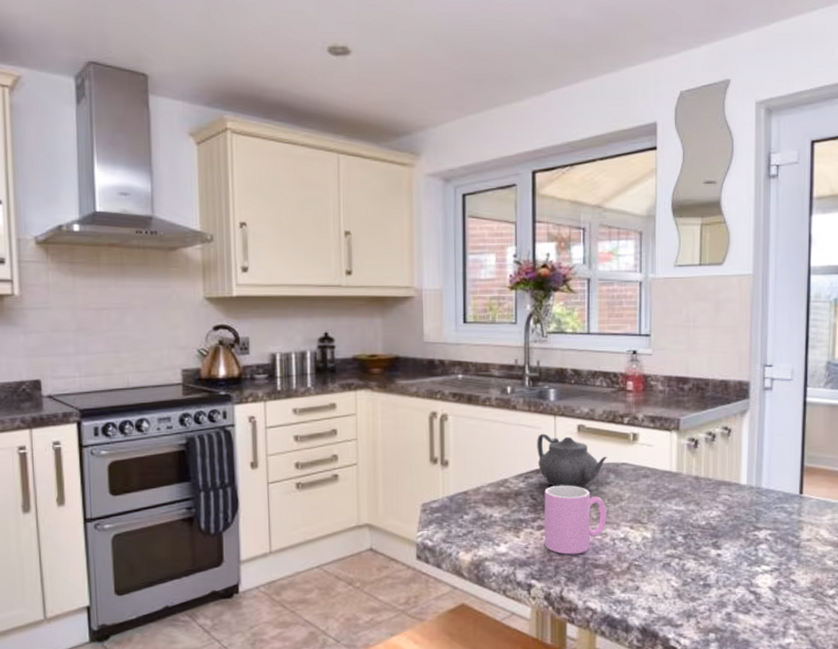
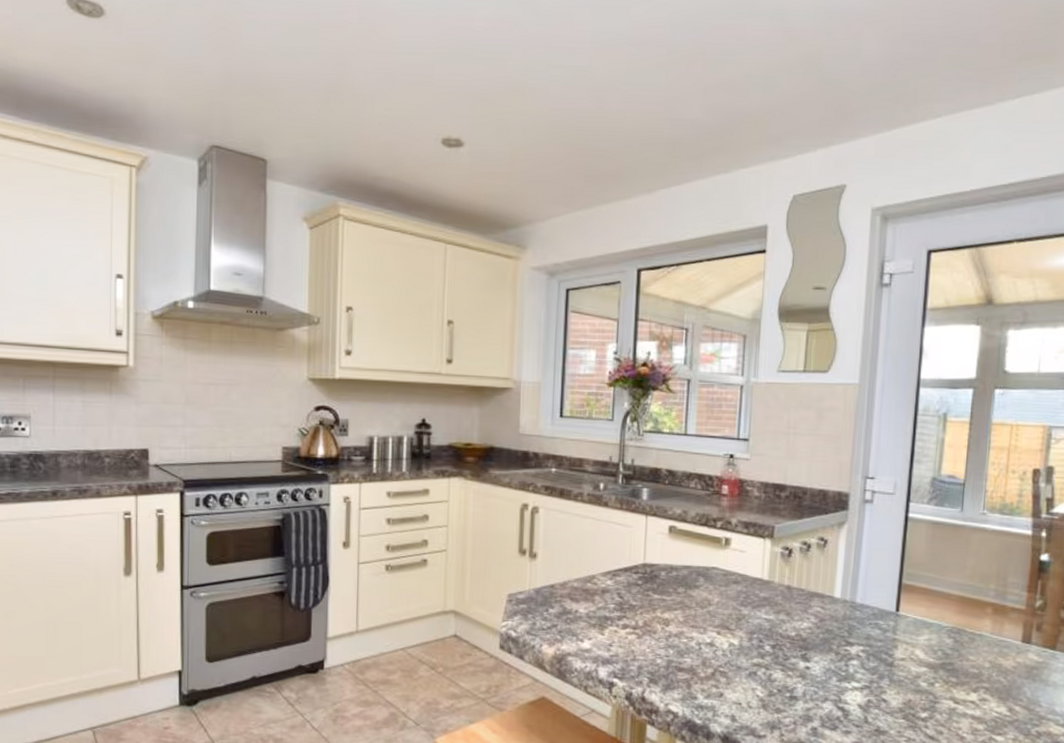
teapot: present [537,433,607,489] -> none [626,532,698,591]
cup: present [544,485,607,555] -> none [629,585,694,656]

